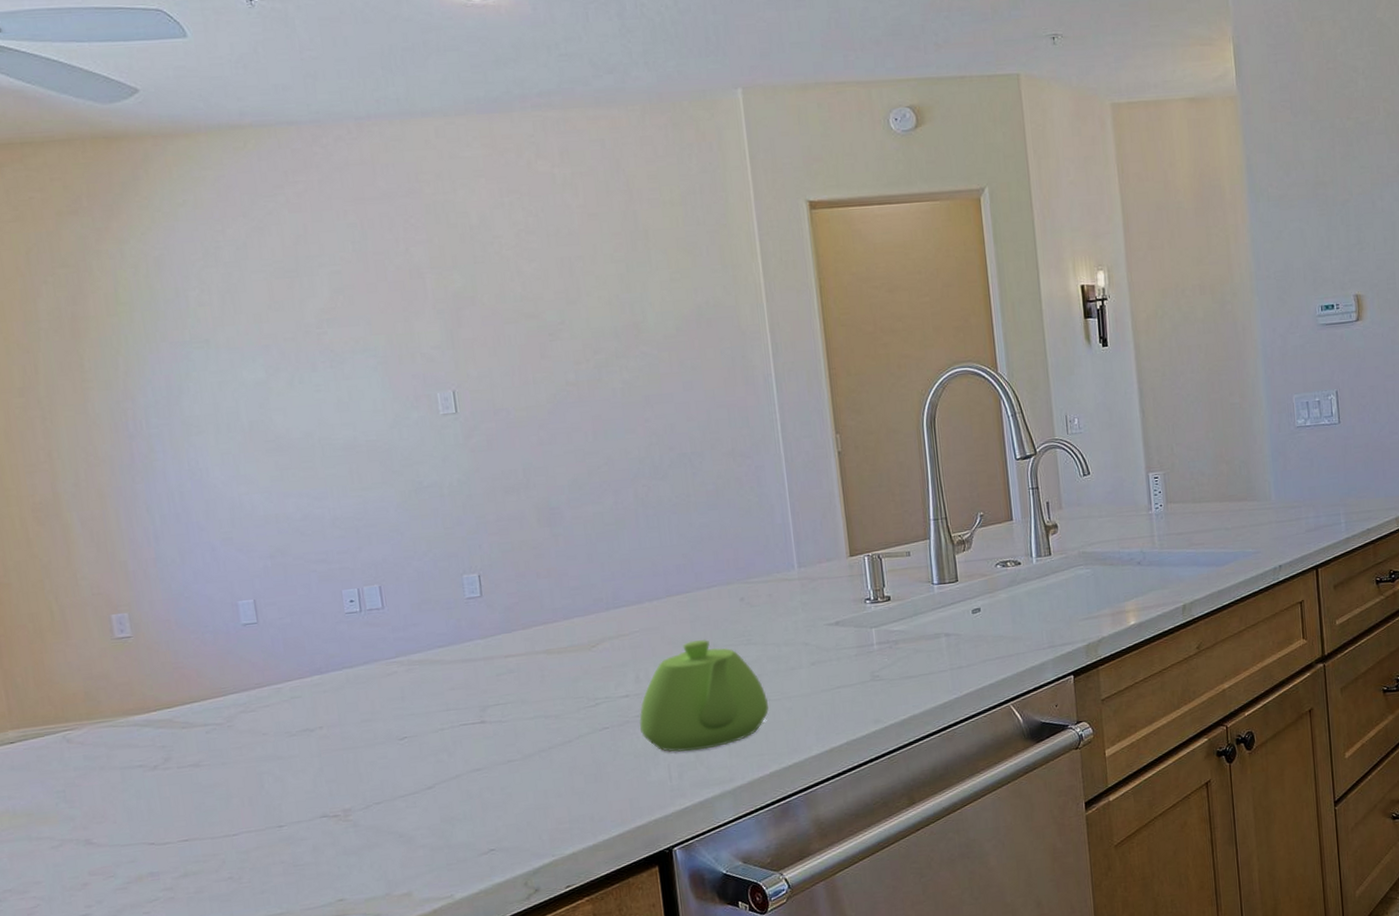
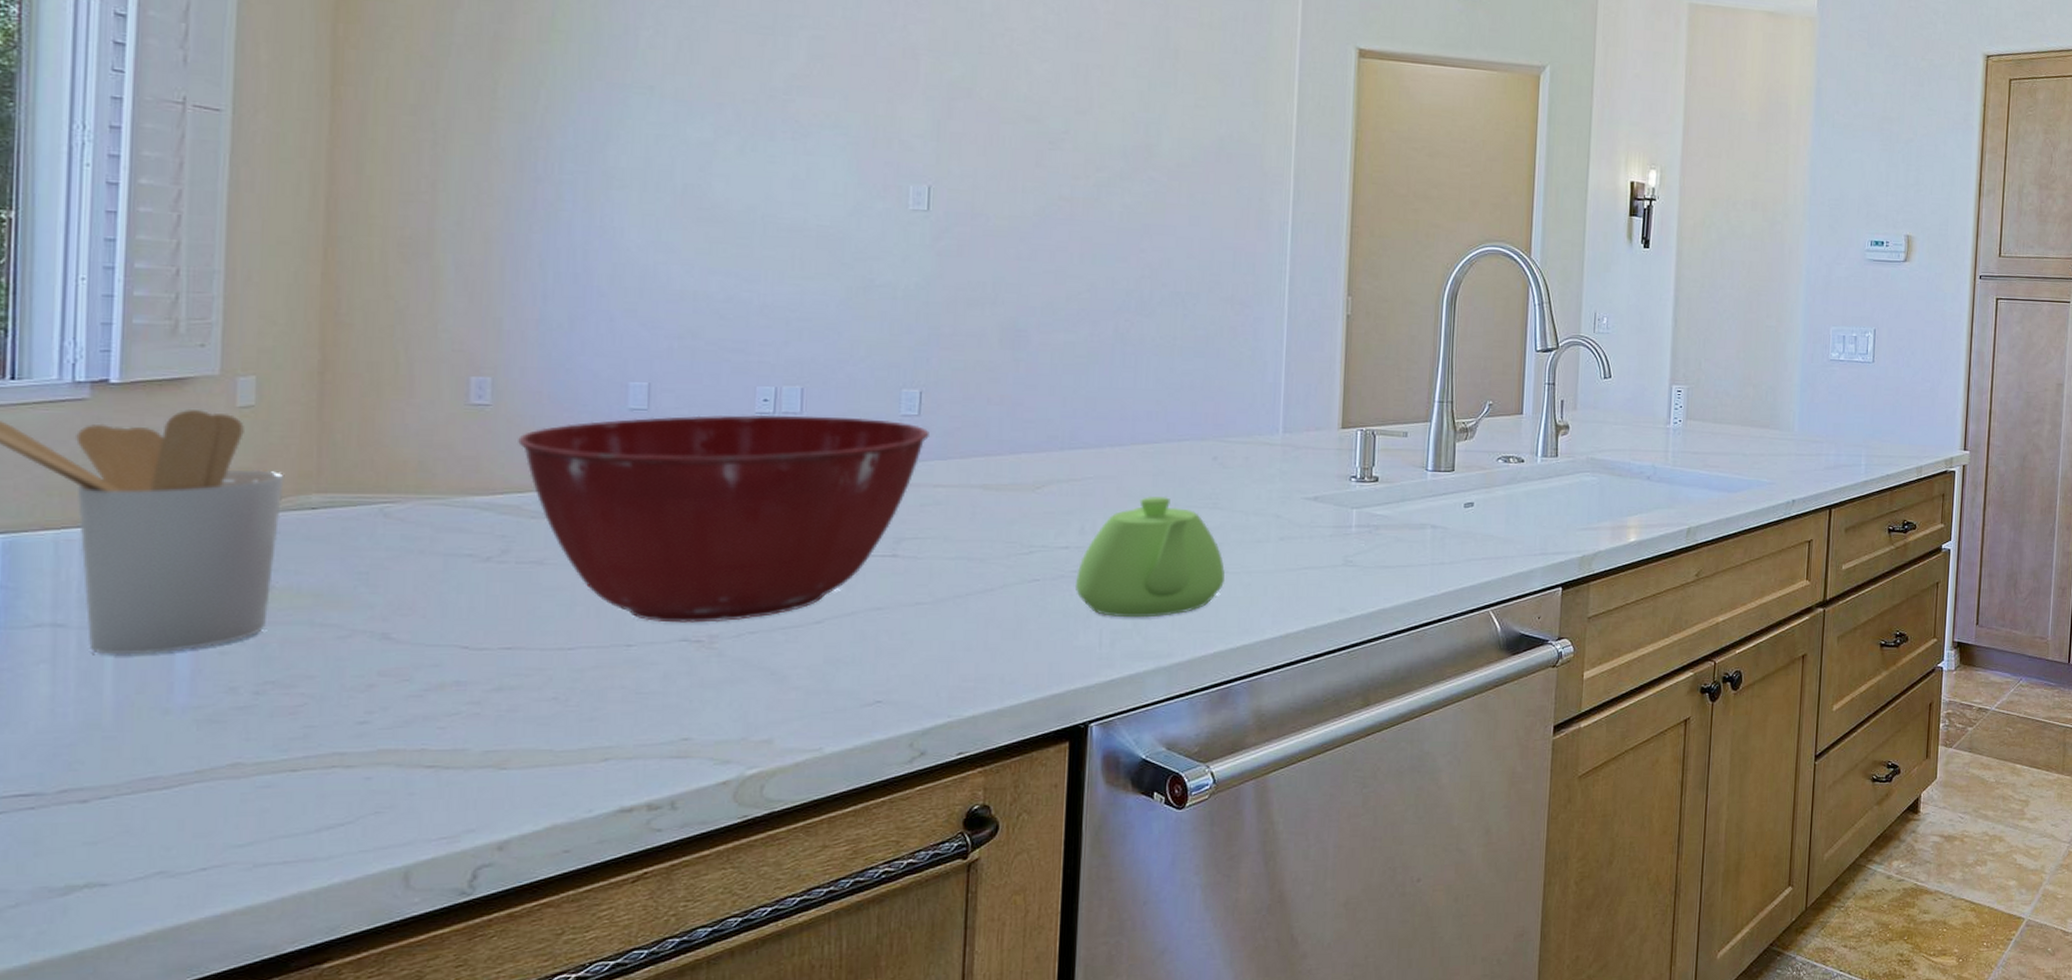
mixing bowl: none [159,604,493,804] -> present [518,414,929,623]

